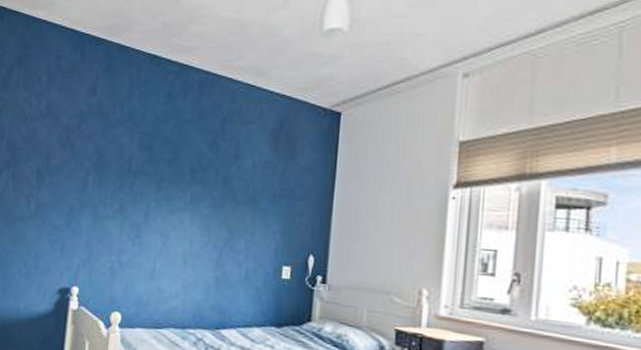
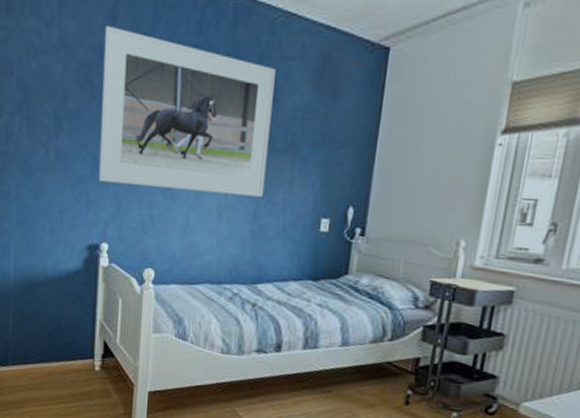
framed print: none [73,96,237,245] -> present [98,25,276,197]

